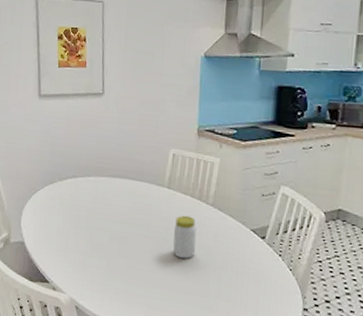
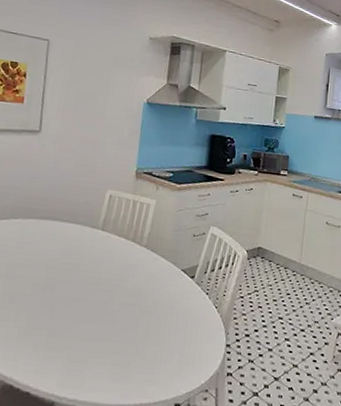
jar: present [173,215,196,259] -> none [102,257,129,304]

